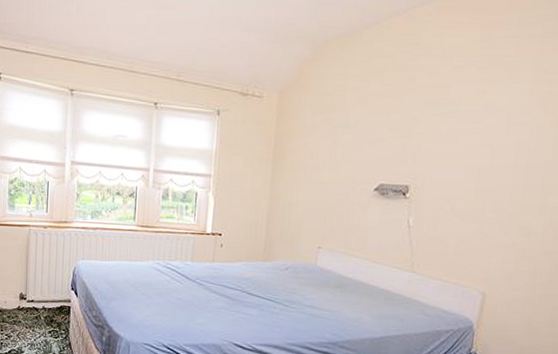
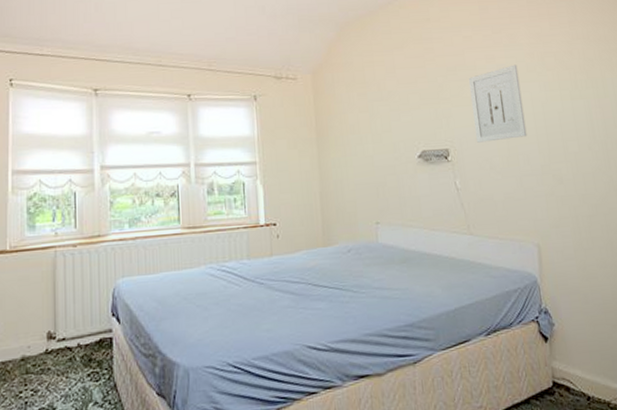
wall art: none [441,103,510,184] -> present [468,64,527,143]

